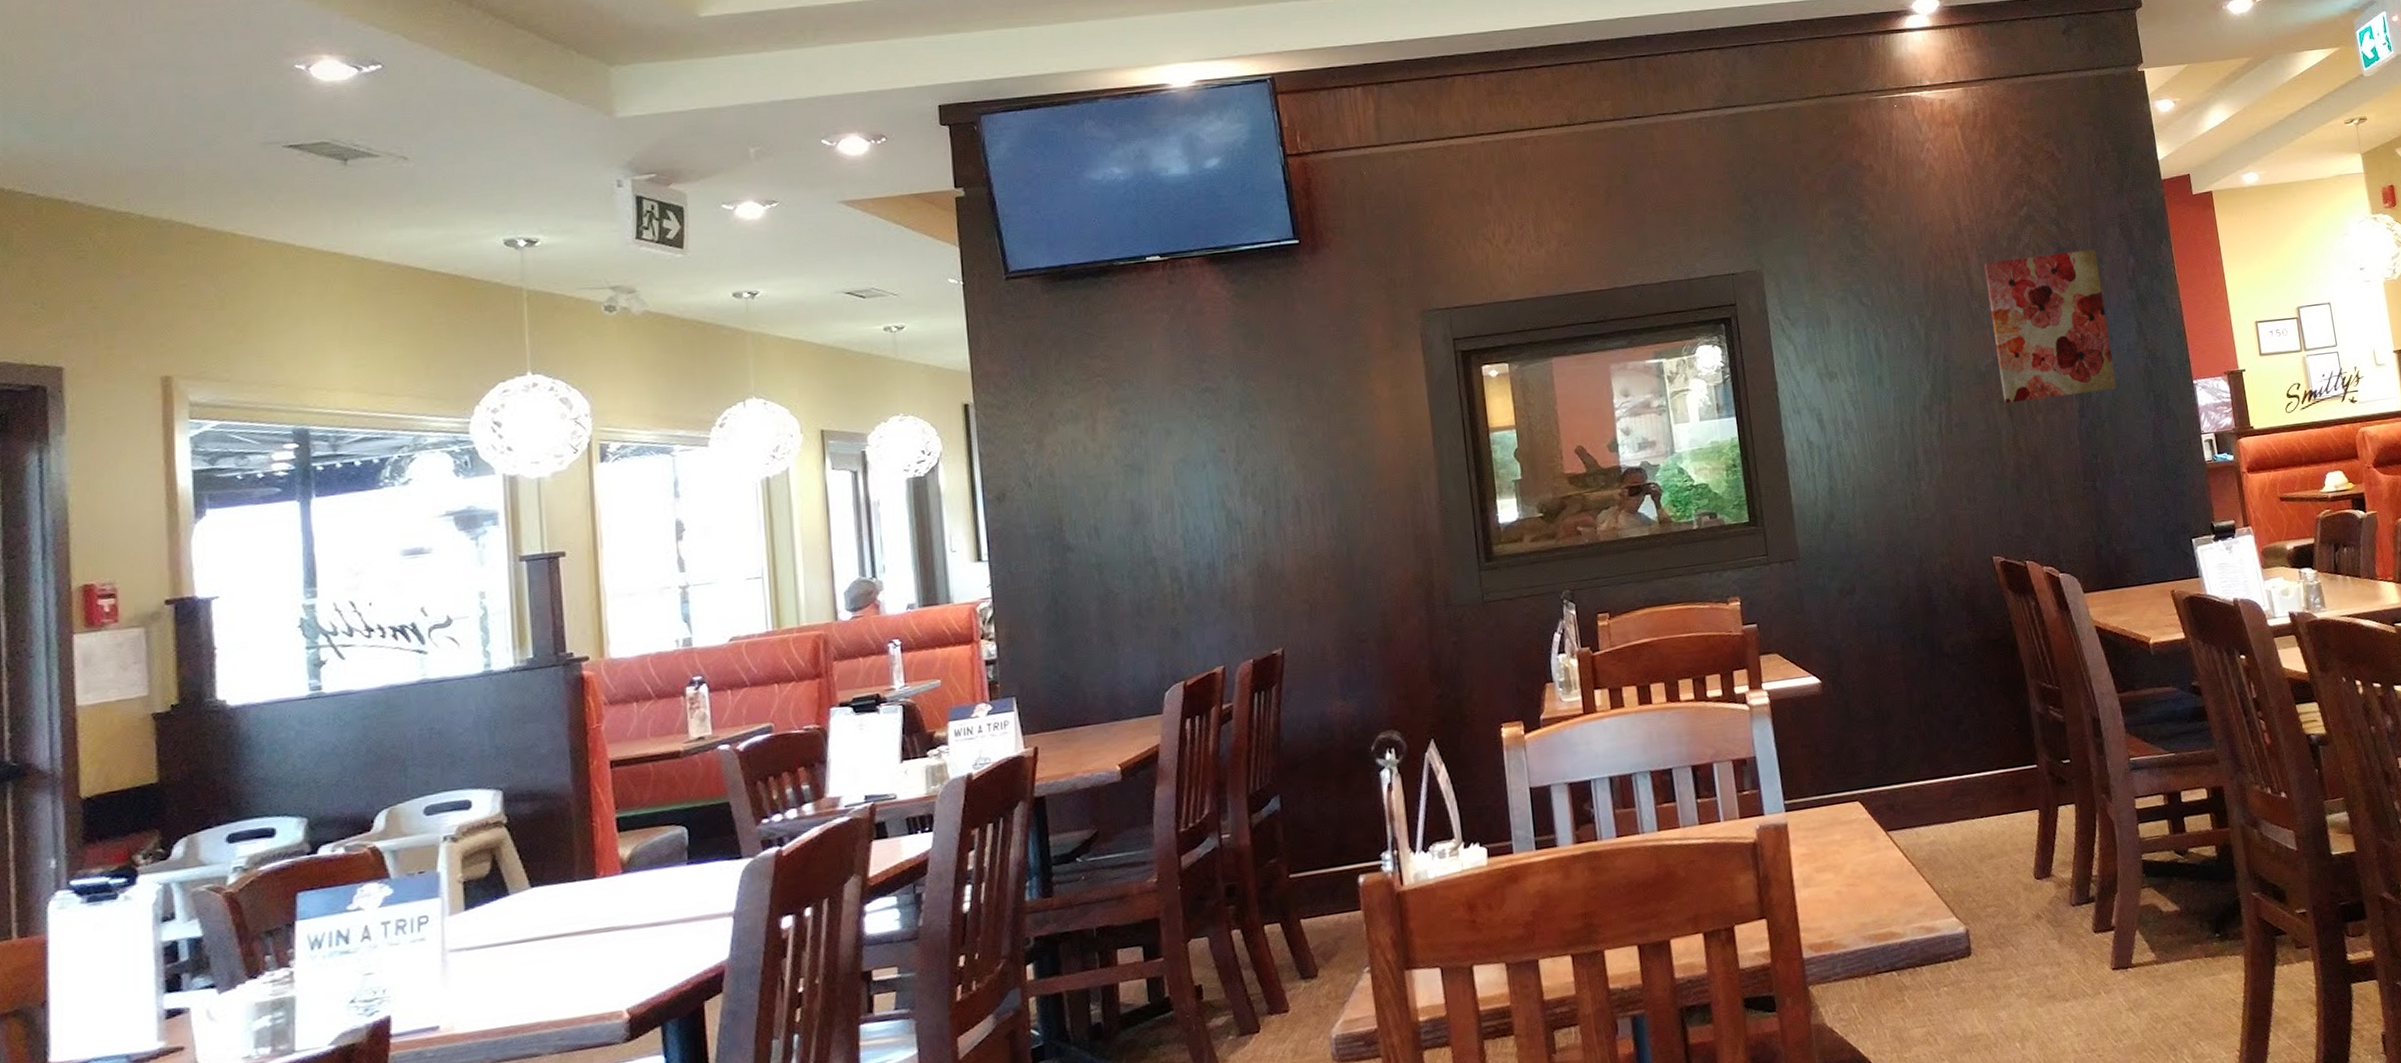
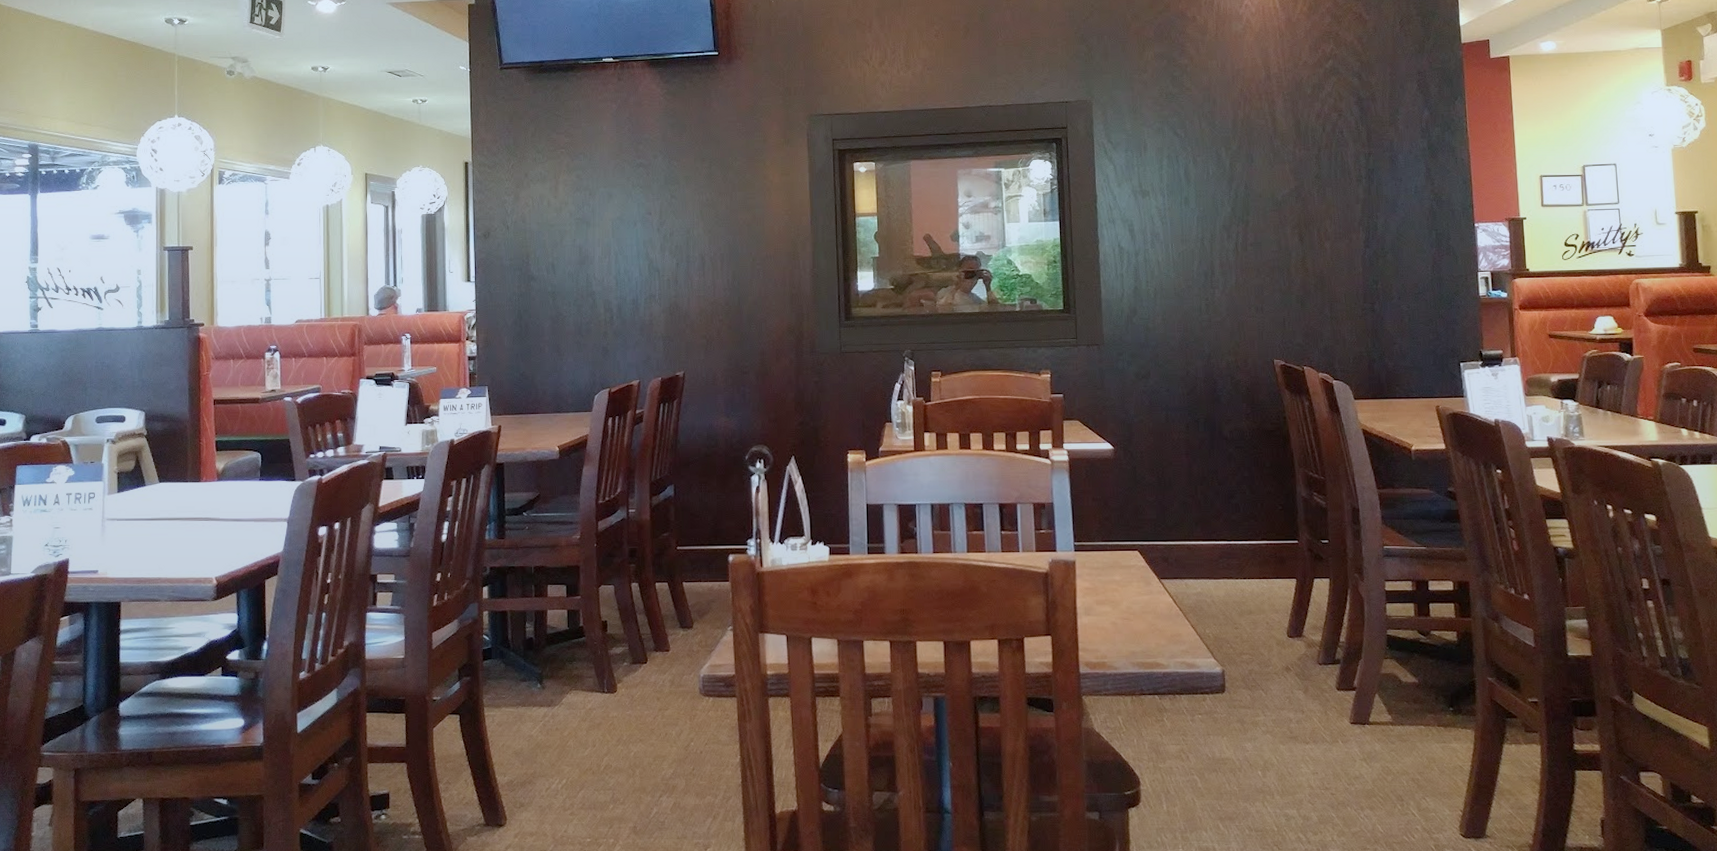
wall art: present [1984,249,2117,404] -> none [1288,101,1402,230]

